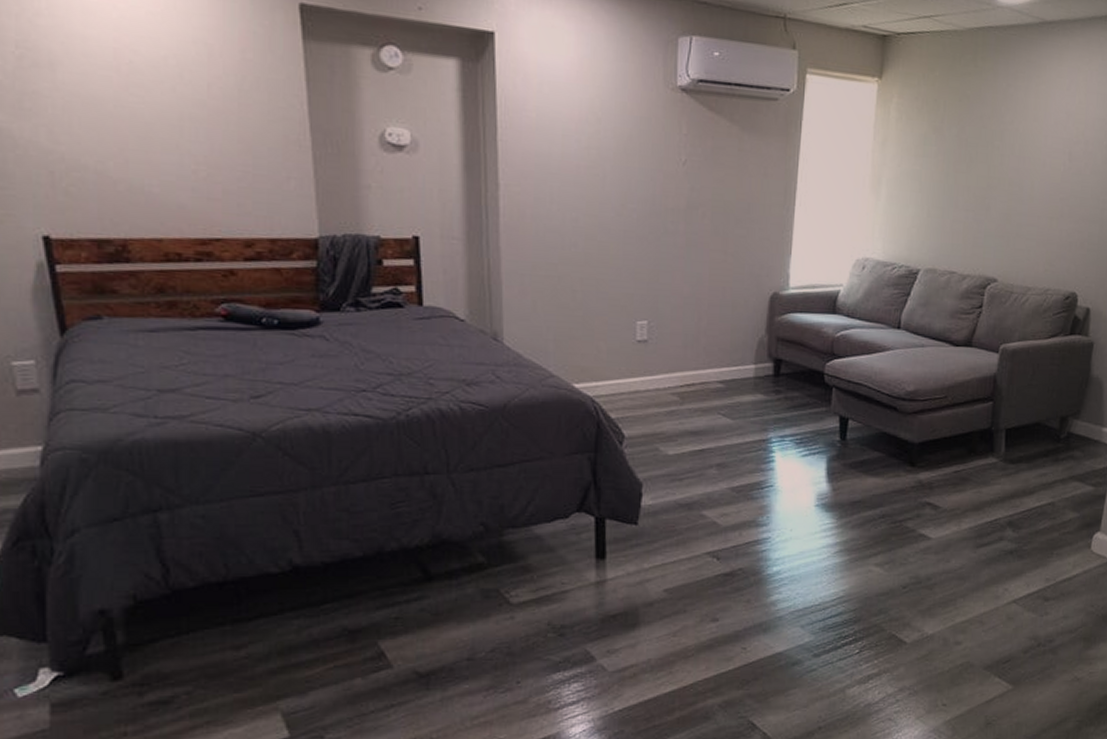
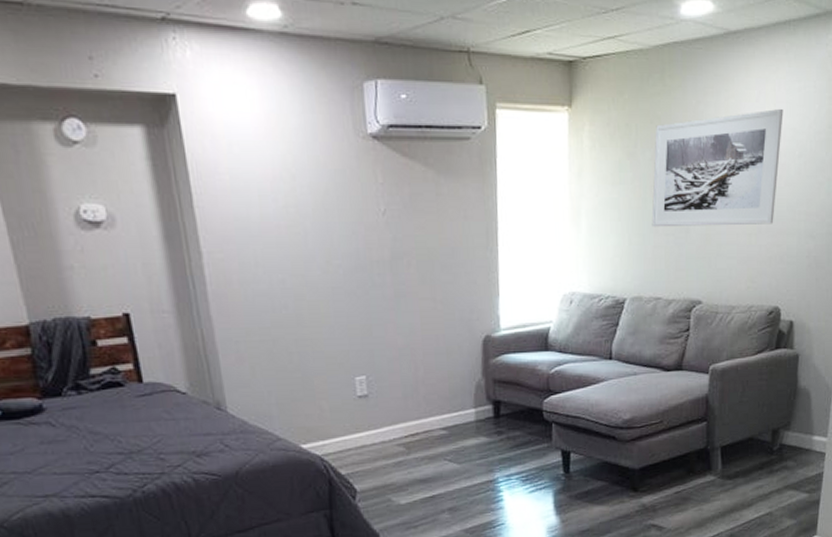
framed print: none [952,98,1094,210] -> present [651,108,783,228]

